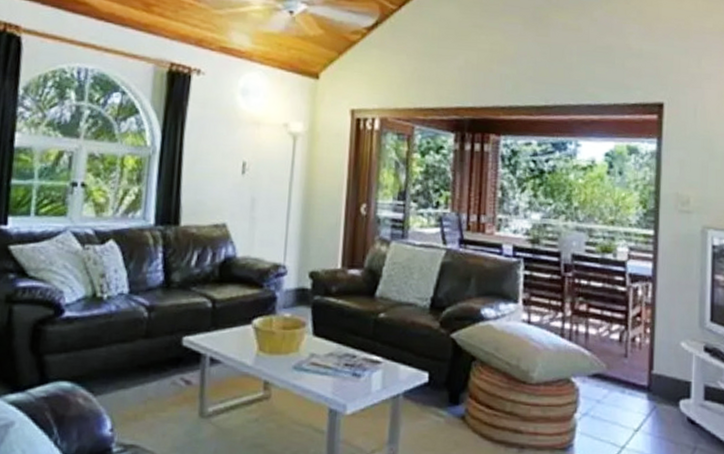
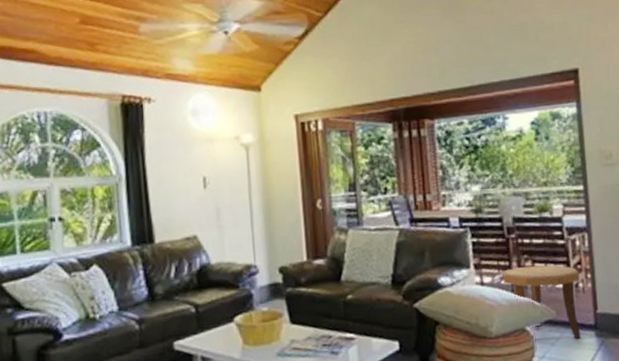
side table: none [553,309,637,400] -> present [503,265,581,339]

